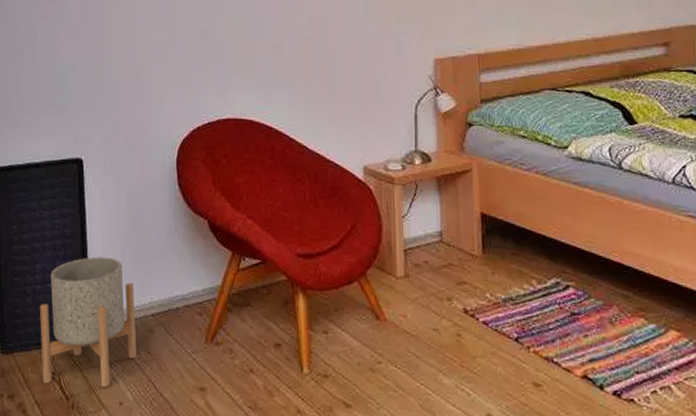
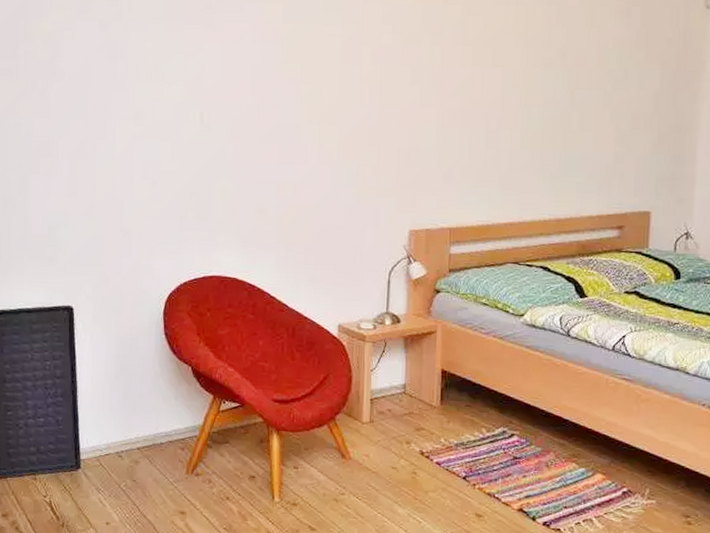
planter: present [39,257,137,388] -> none [31,395,123,510]

